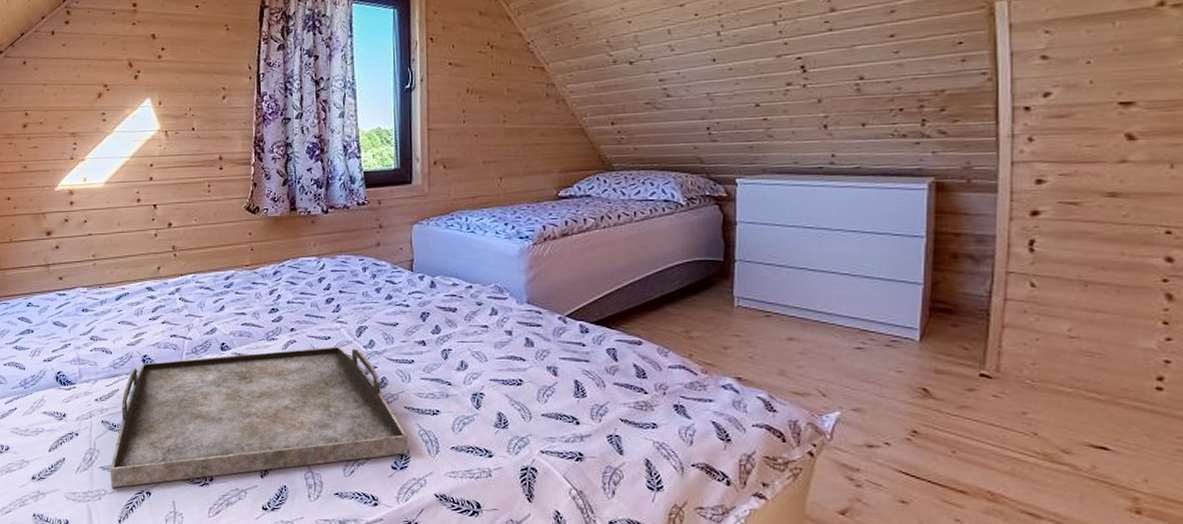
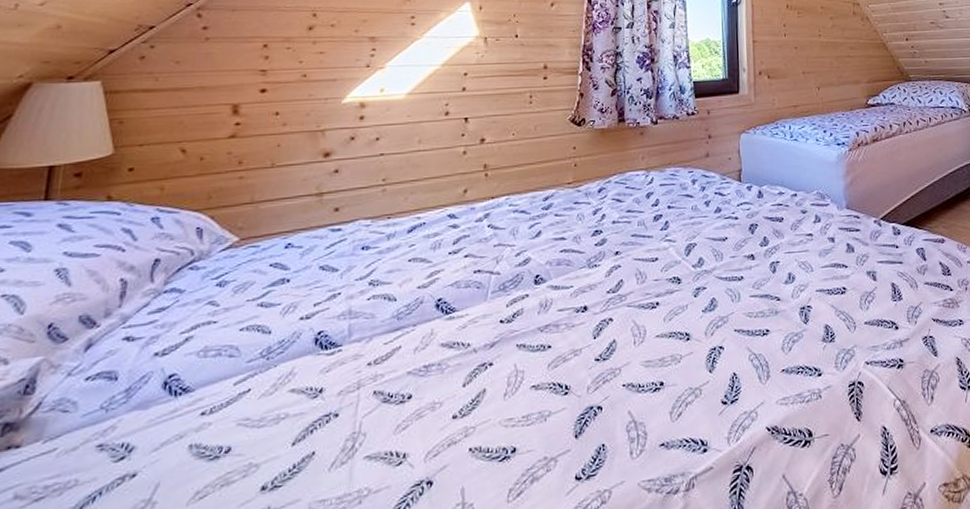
serving tray: present [109,347,408,488] -> none [377,268,738,483]

